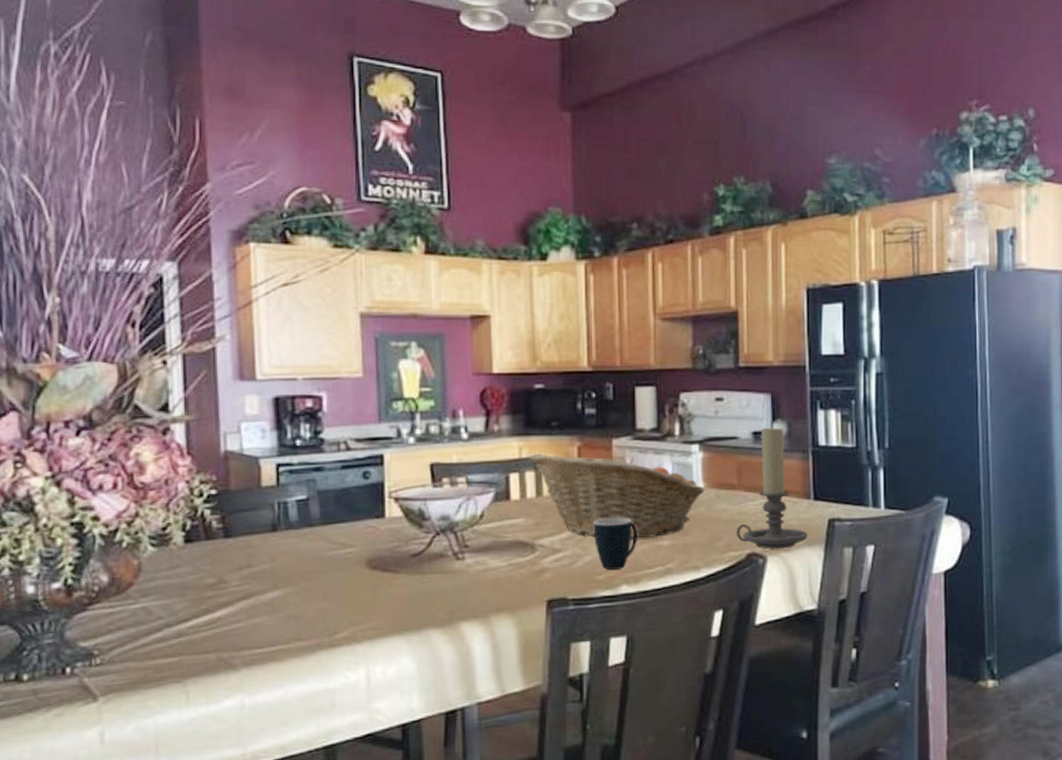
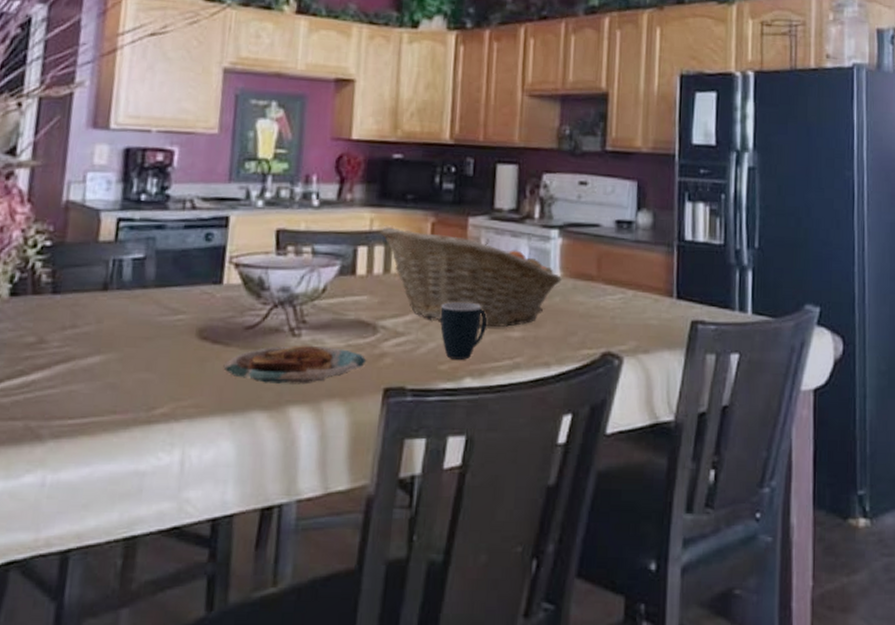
plate: none [395,566,529,604] -> present [223,345,367,385]
candle holder: present [737,426,808,549] -> none [592,215,668,350]

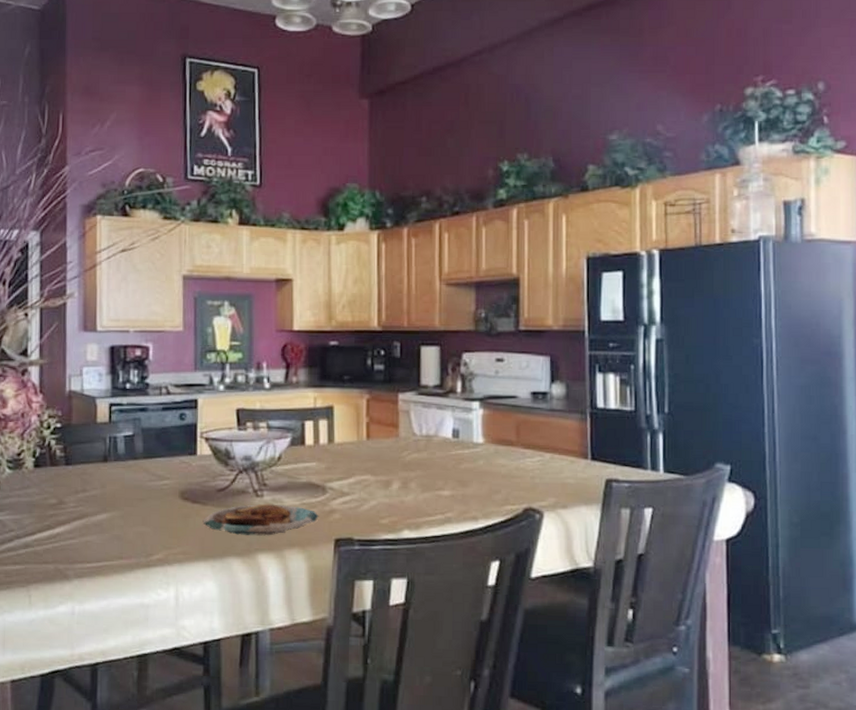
fruit basket: present [380,227,562,327] -> none [323,404,484,487]
mug: present [440,302,487,360] -> none [379,467,419,515]

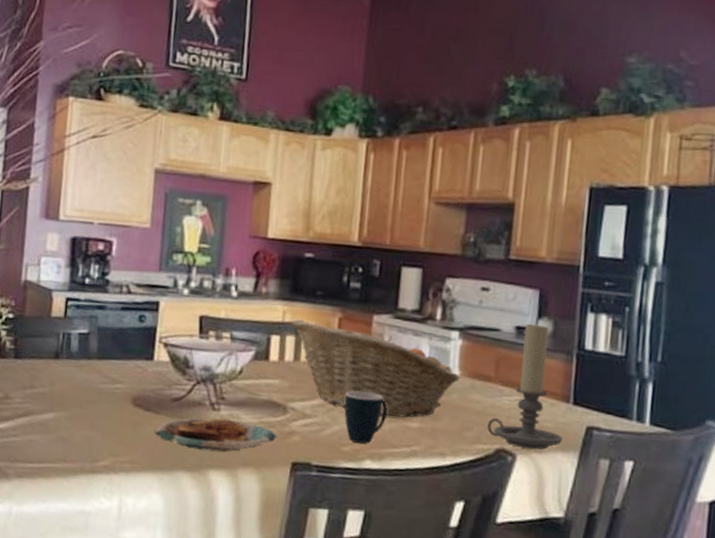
fruit basket: none [323,404,484,487] -> present [292,320,460,418]
mug: none [379,467,419,515] -> present [344,391,388,444]
candle holder: none [514,387,584,506] -> present [487,323,562,450]

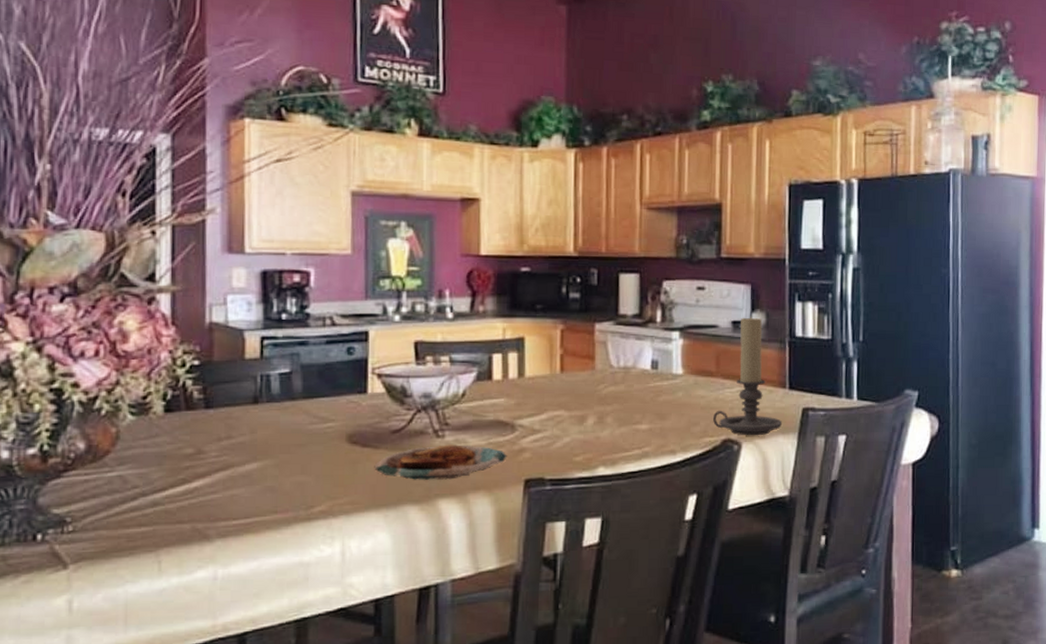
fruit basket: present [292,320,460,418] -> none [513,335,684,422]
mug: present [344,391,388,444] -> none [573,401,616,451]

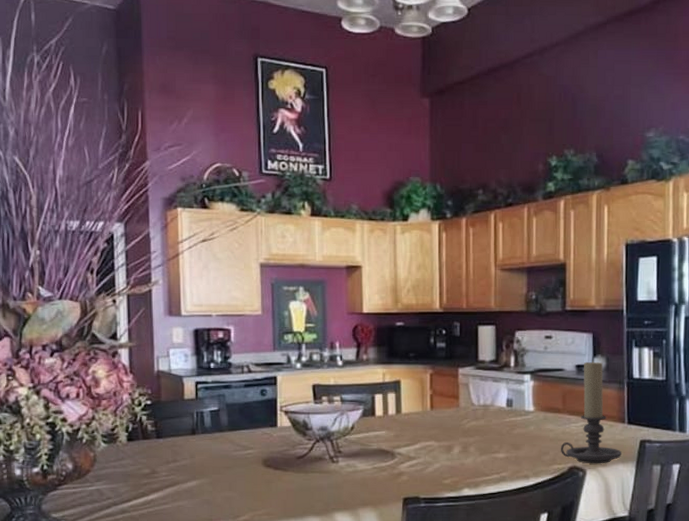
plate: present [374,444,507,480] -> none [284,468,389,497]

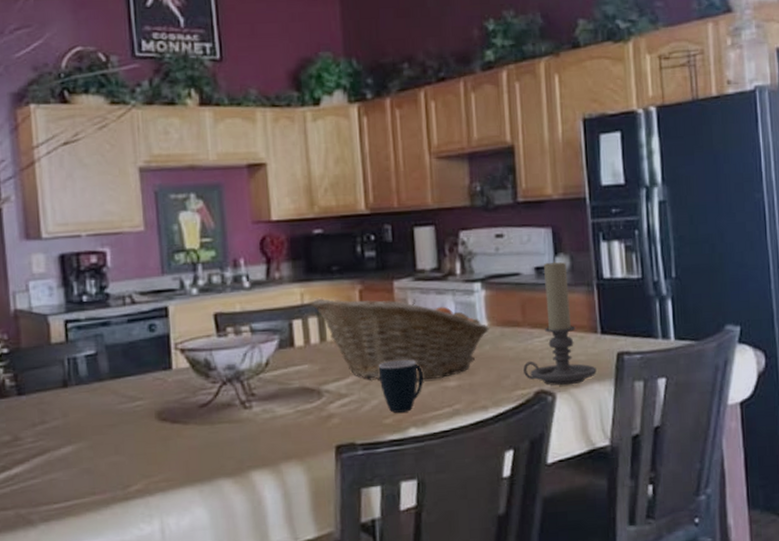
fruit basket: none [391,379,535,451] -> present [312,298,489,381]
mug: none [441,433,478,475] -> present [378,360,423,413]

